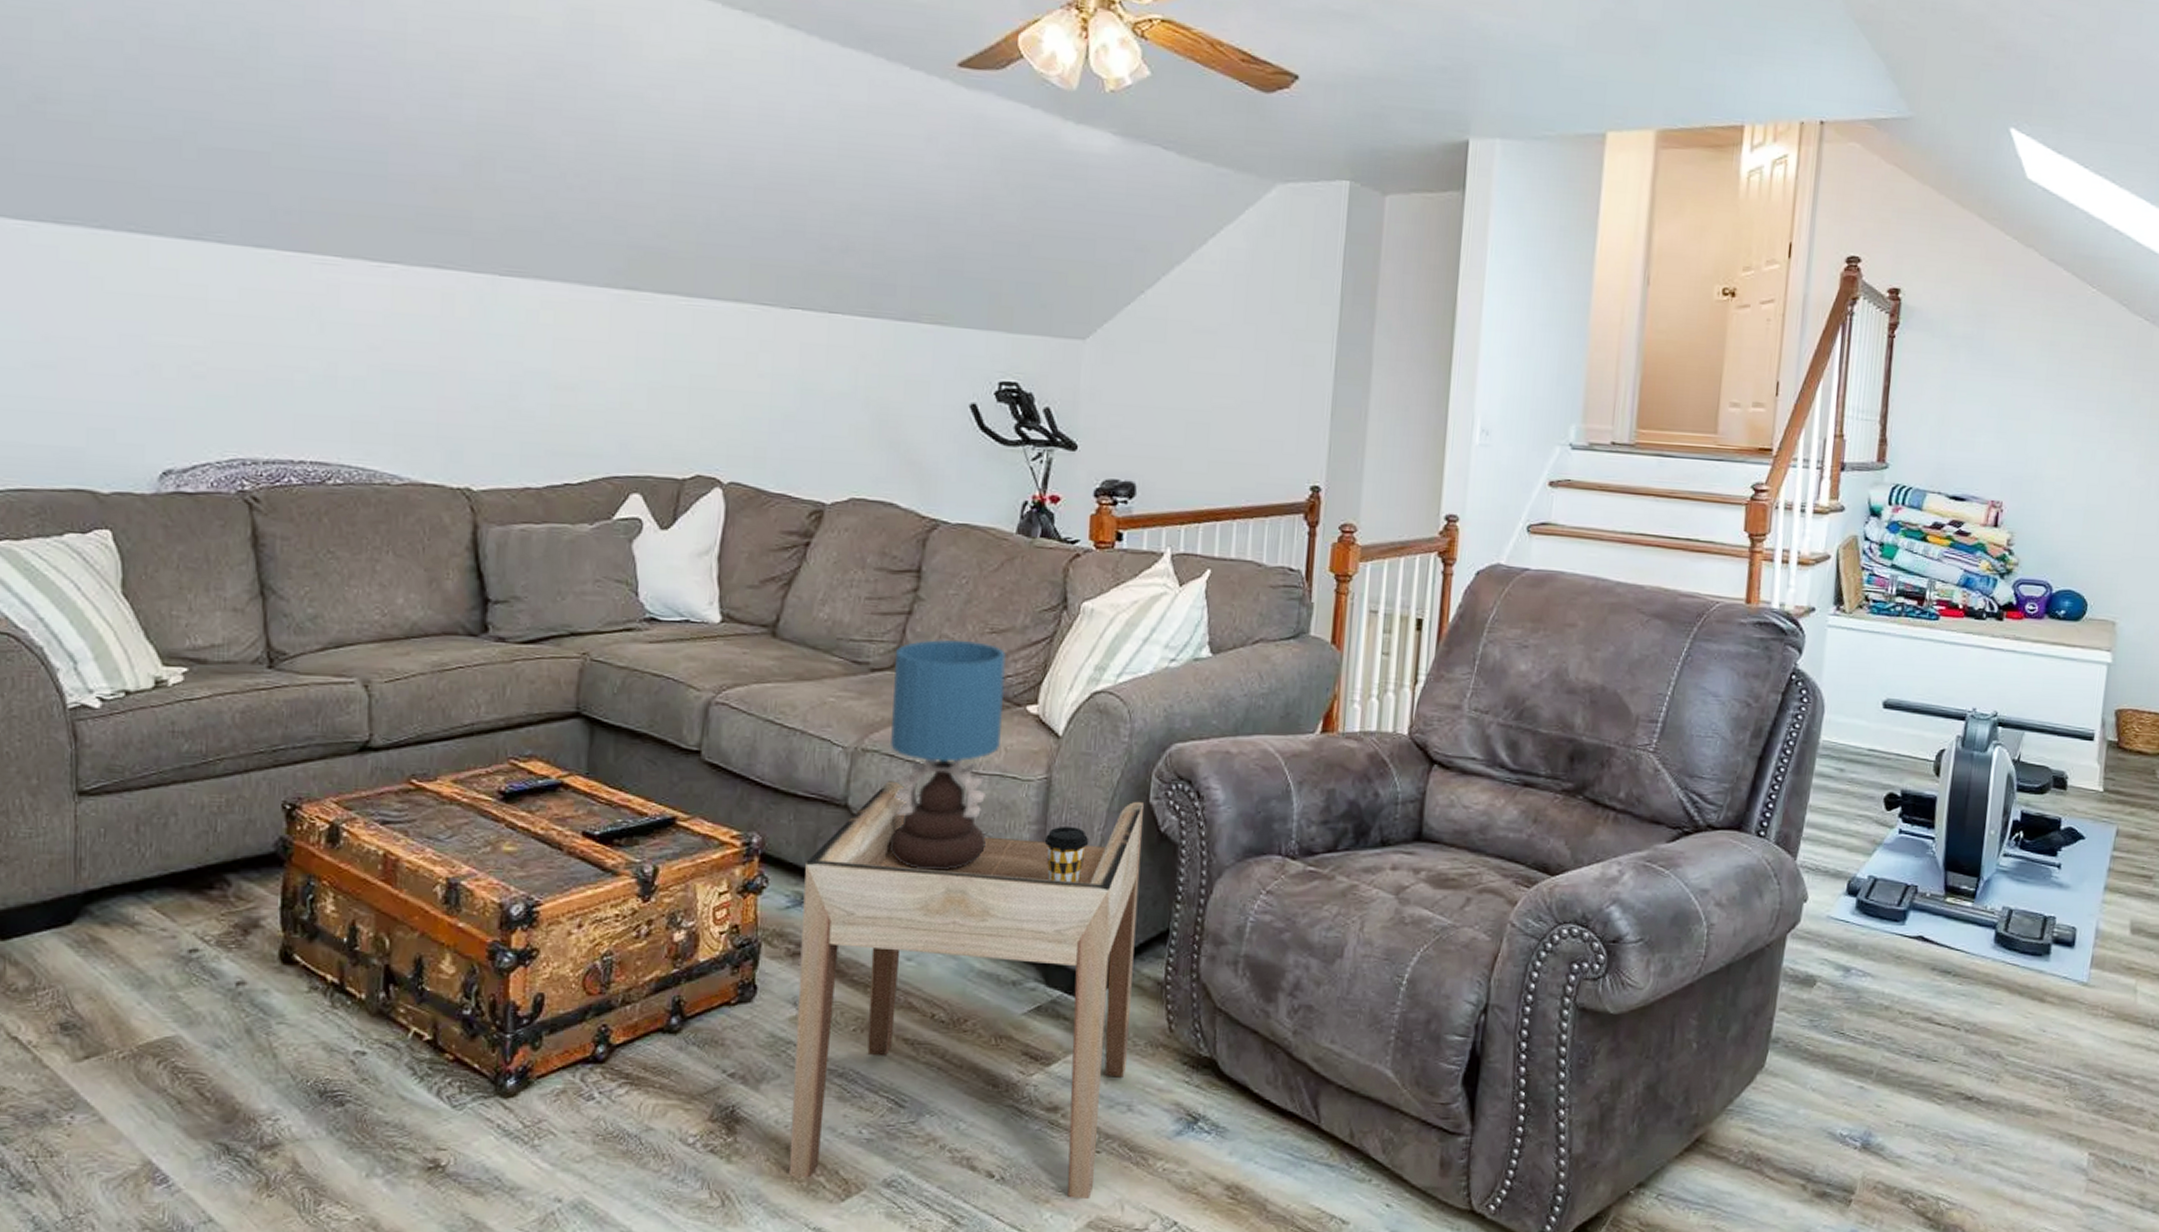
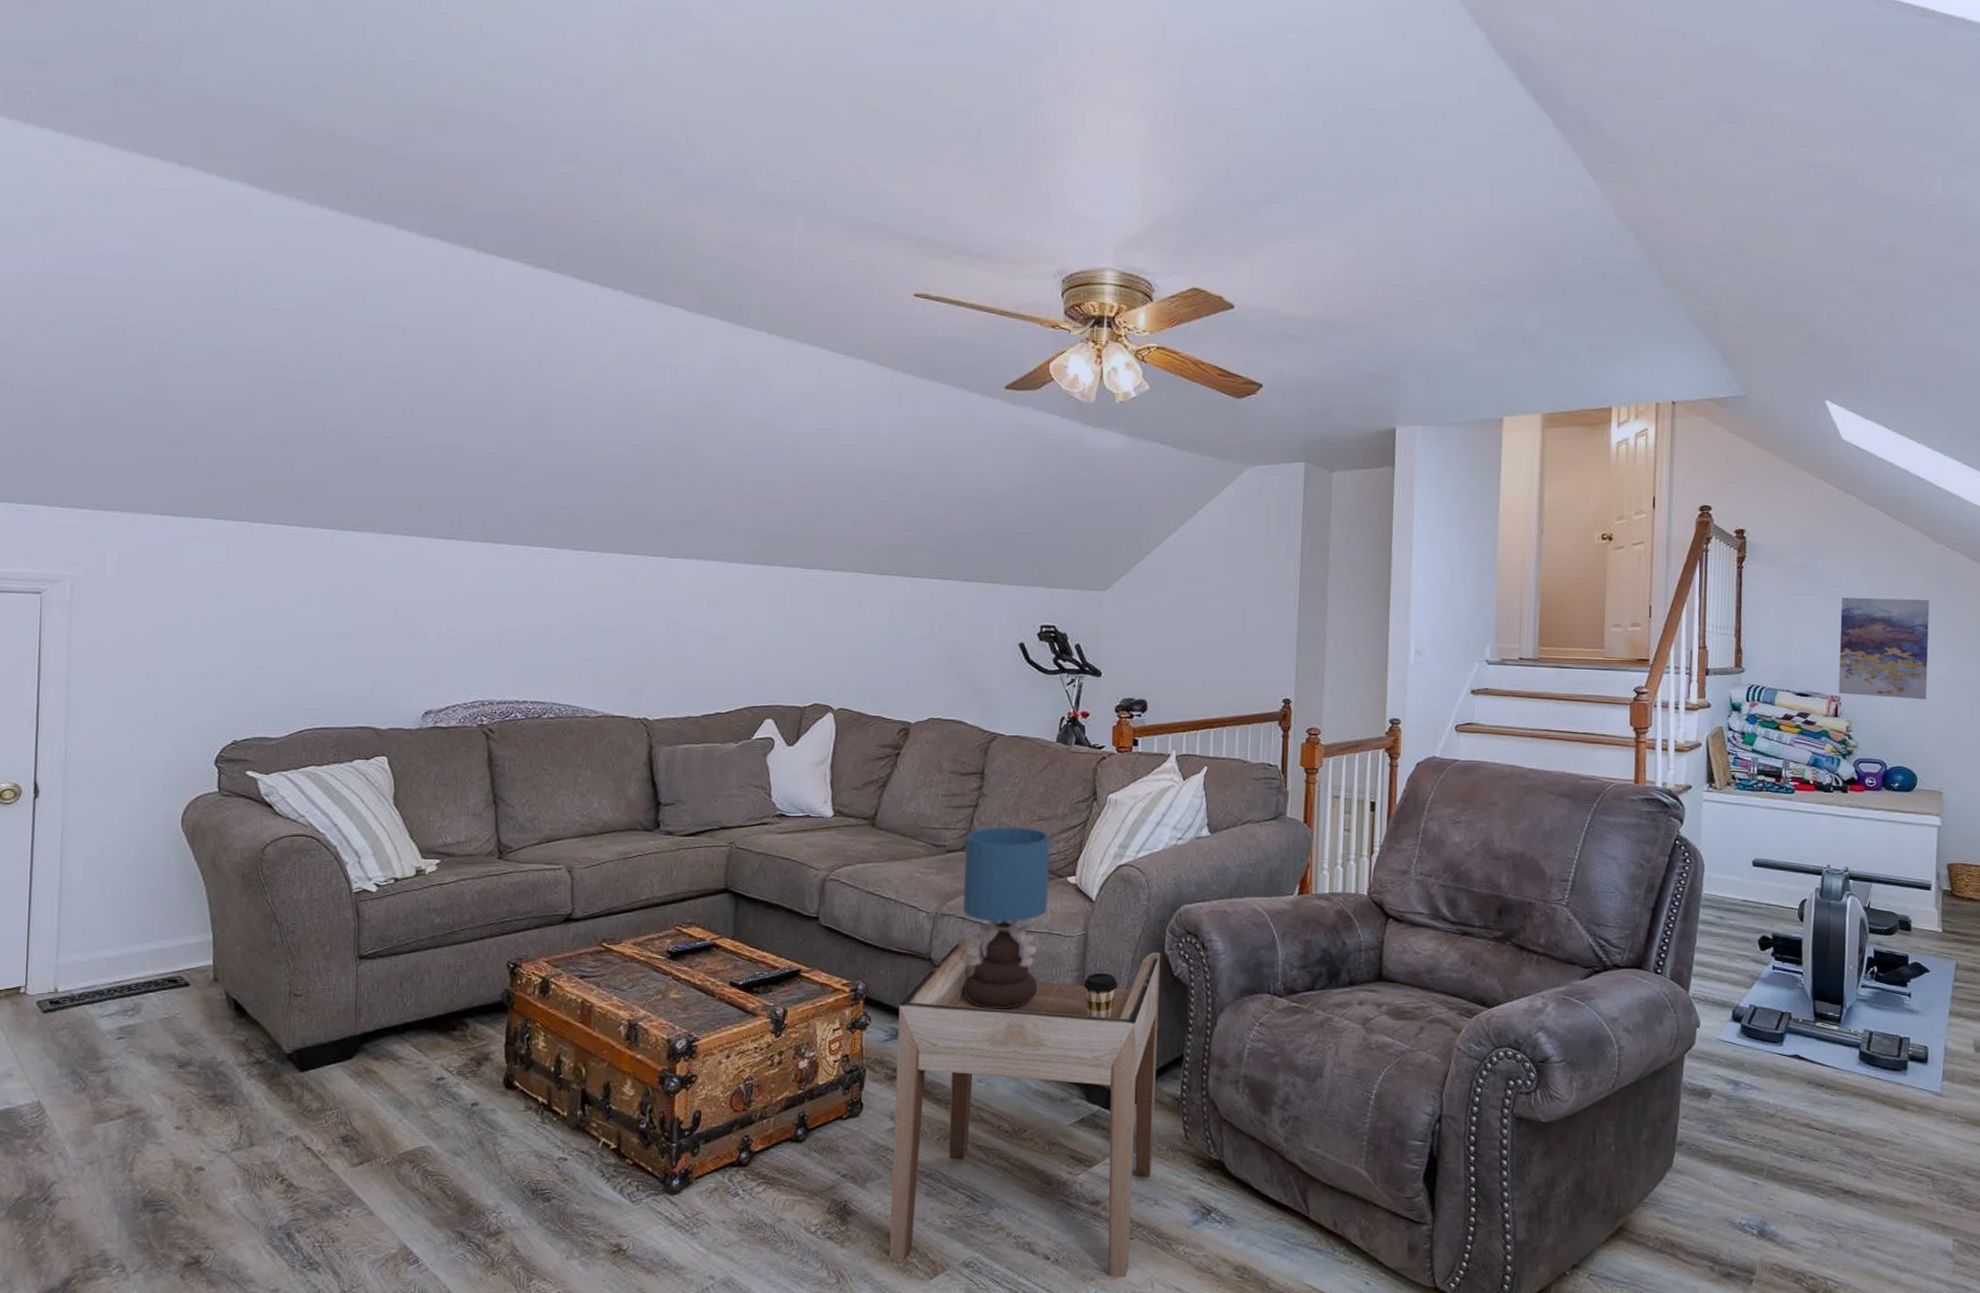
wall art: none [2000,379,2119,508] -> present [1838,597,1930,699]

